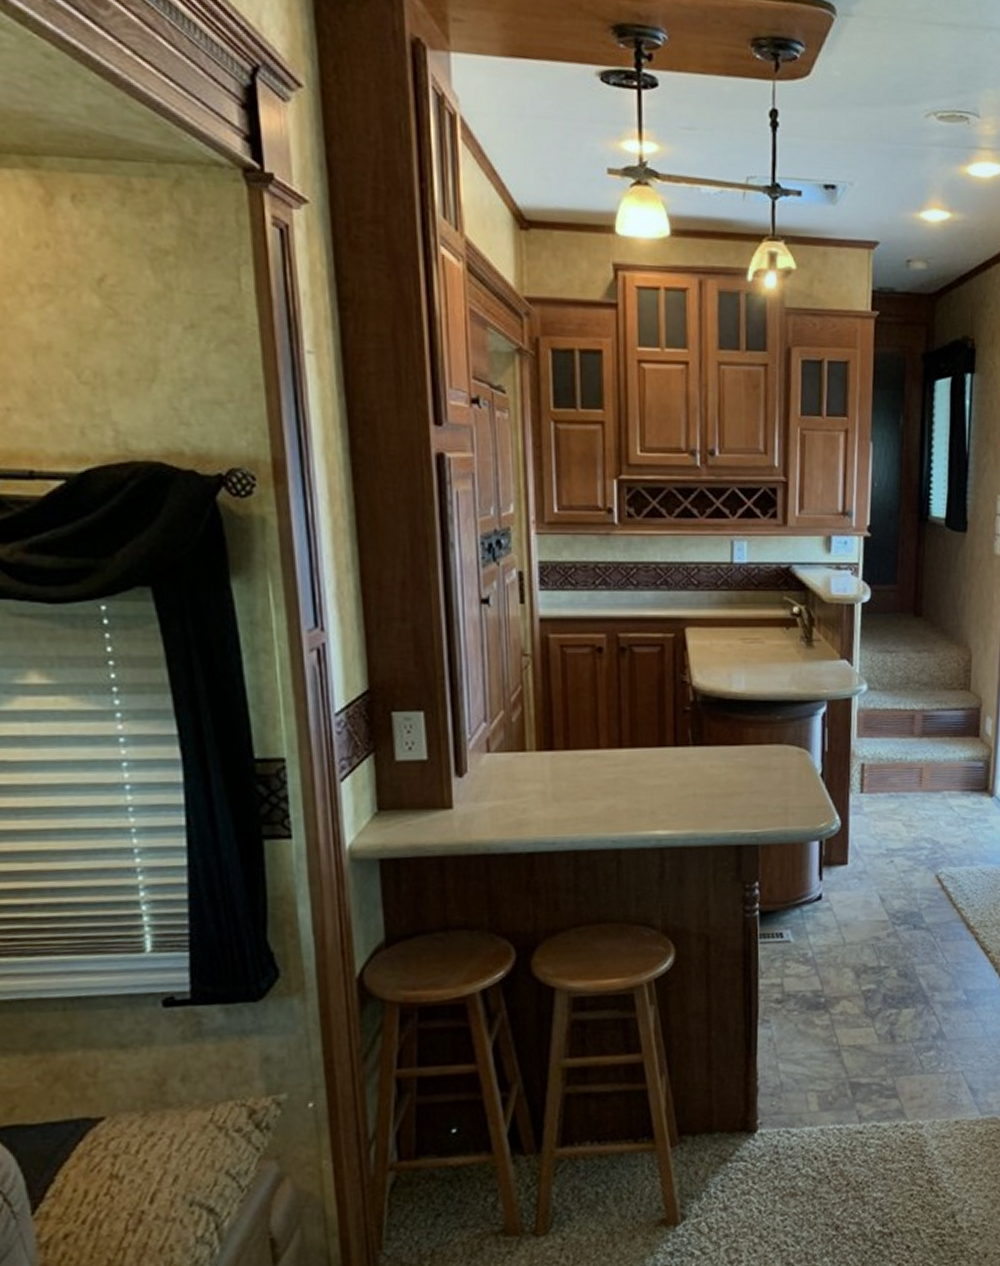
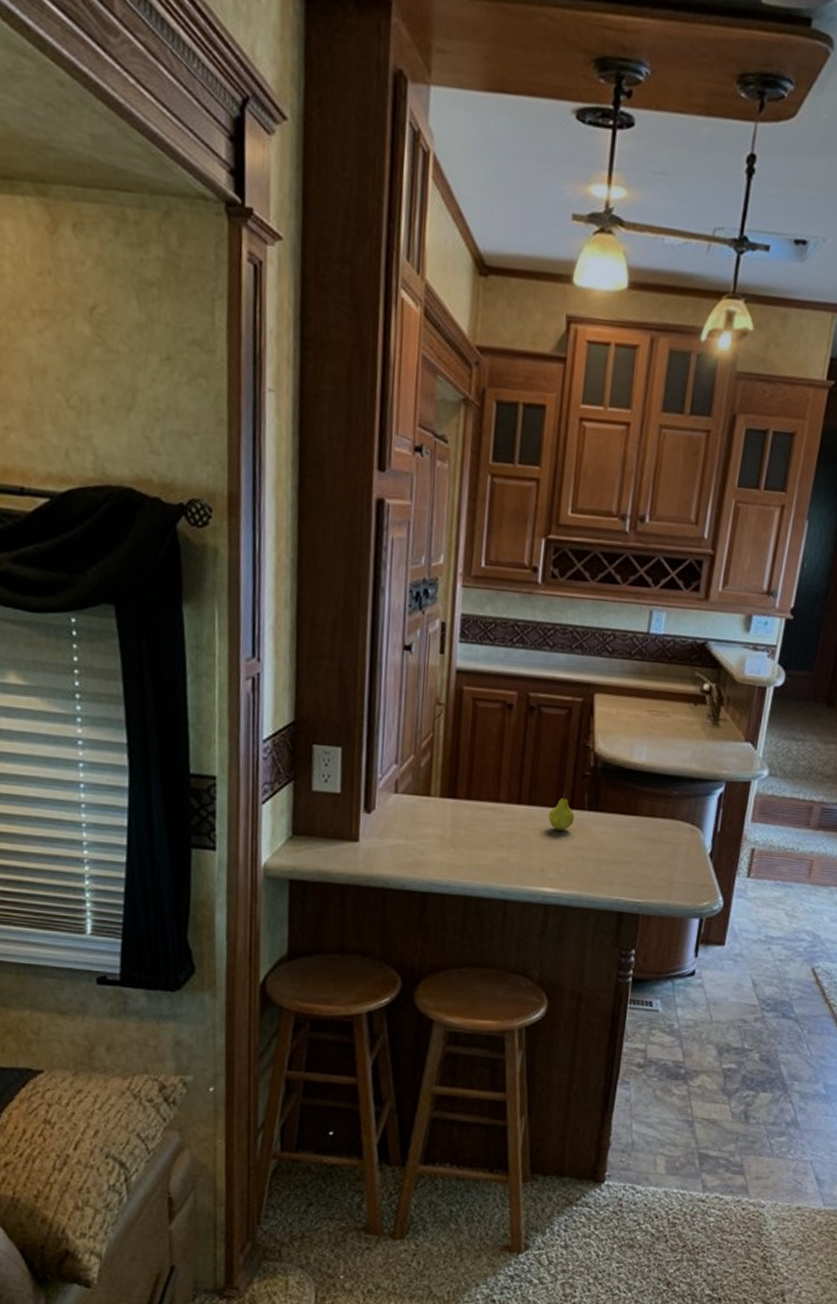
fruit: none [653,725,680,770] -> present [549,787,575,831]

